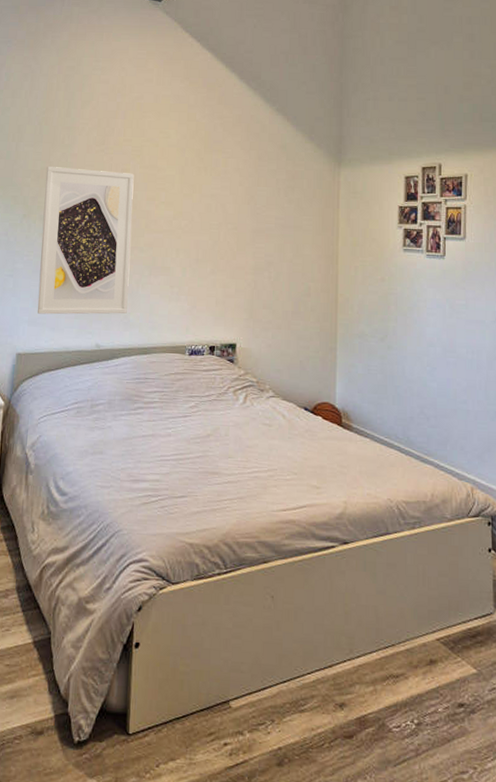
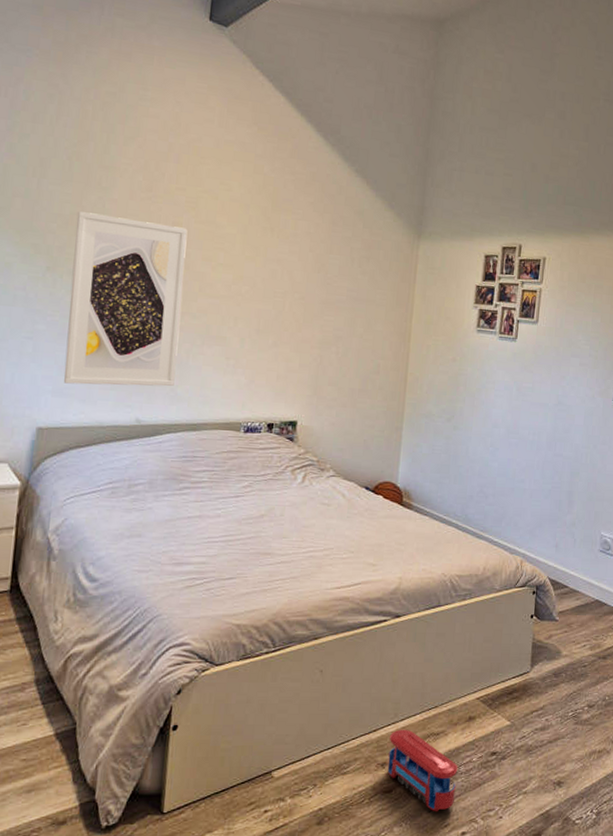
toy train: none [346,667,423,768] -> present [387,729,458,812]

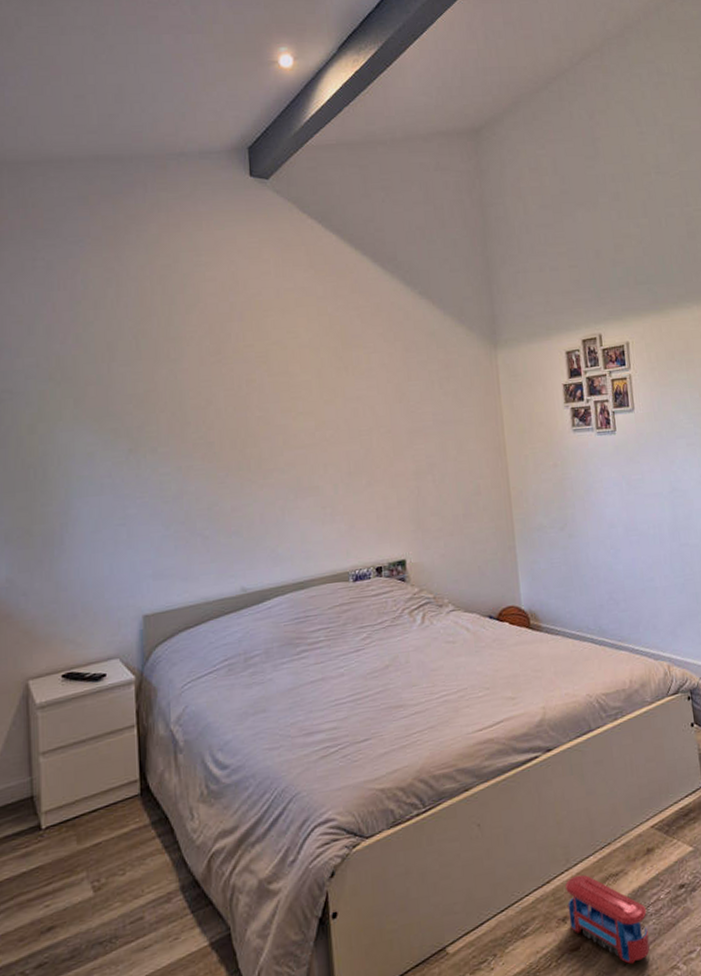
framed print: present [63,211,188,387] -> none [150,383,274,565]

